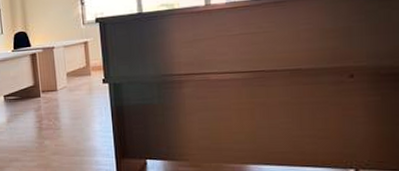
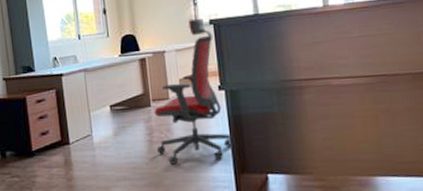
office chair: none [43,16,115,149] -> present [154,18,233,164]

